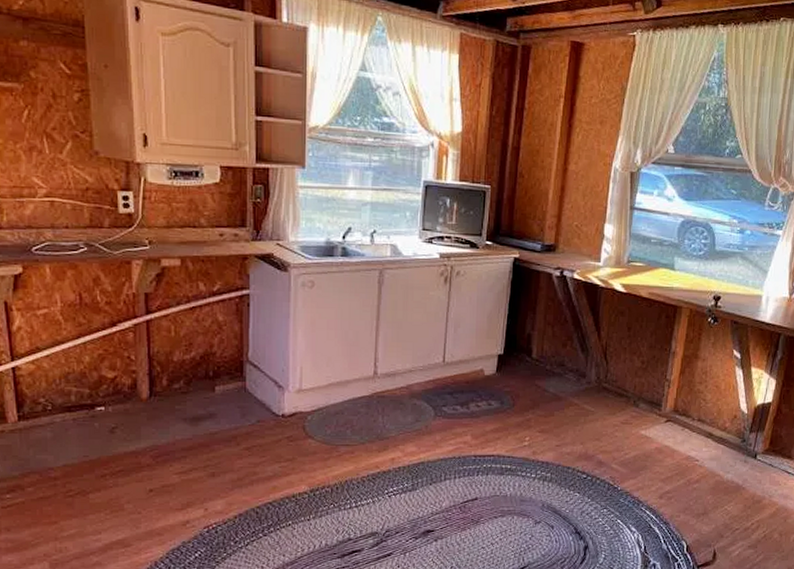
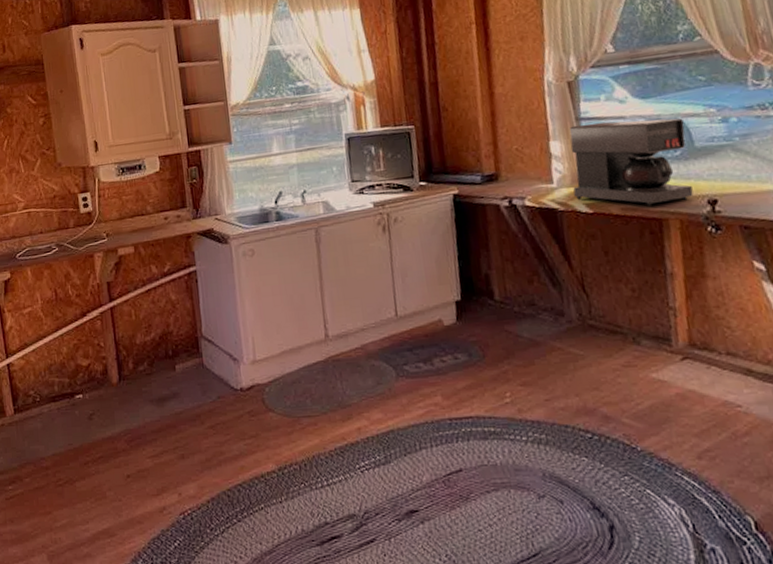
coffee maker: none [615,213,712,294] -> present [569,118,694,206]

